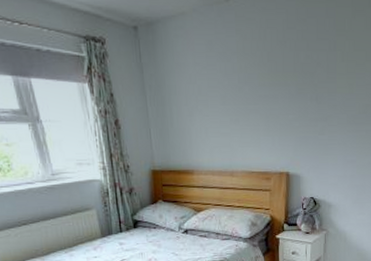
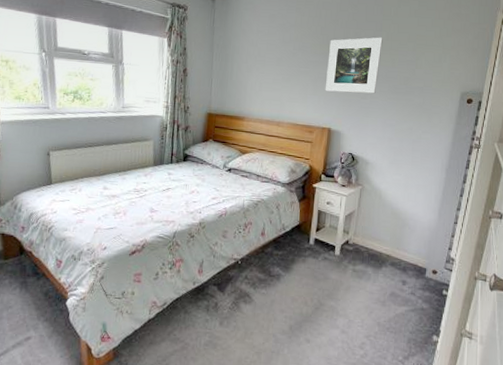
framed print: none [278,58,338,130] -> present [325,37,383,94]

